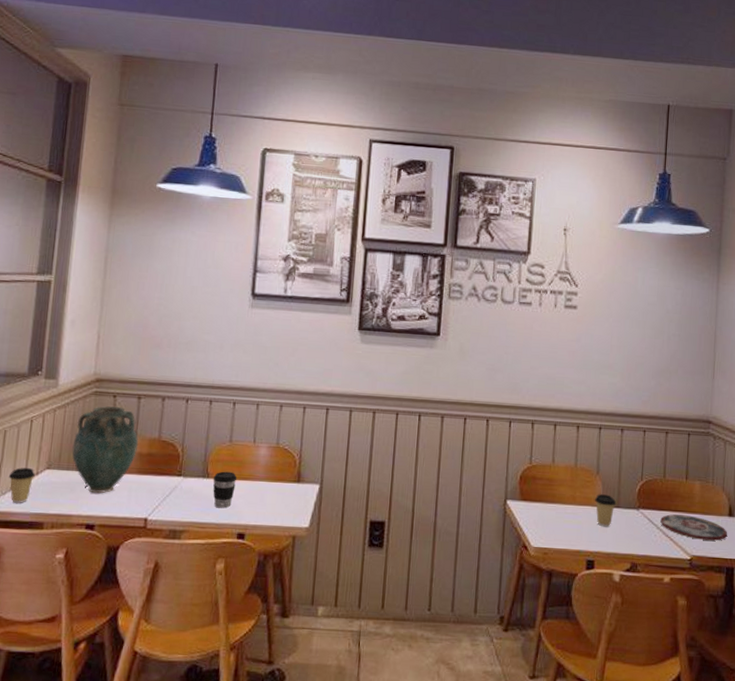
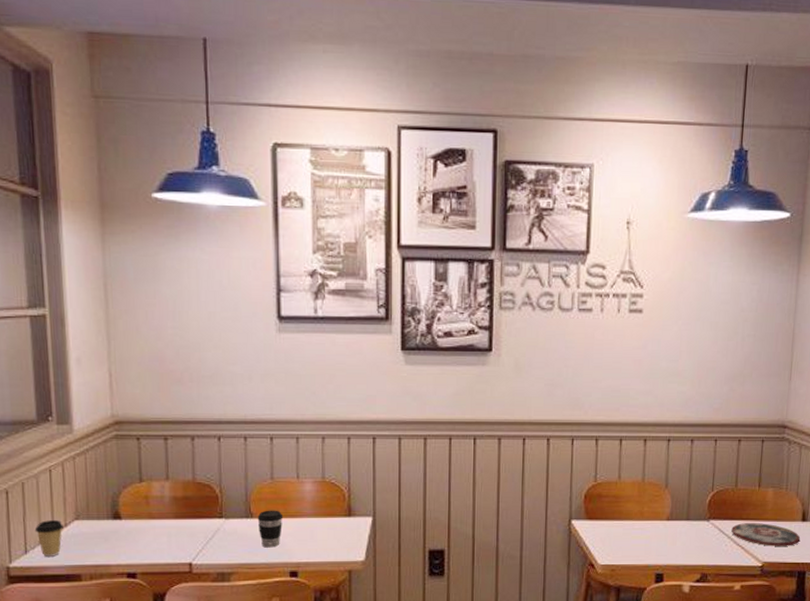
vase: present [72,405,139,494] -> none [99,449,172,542]
coffee cup: present [594,494,617,527] -> none [663,508,686,540]

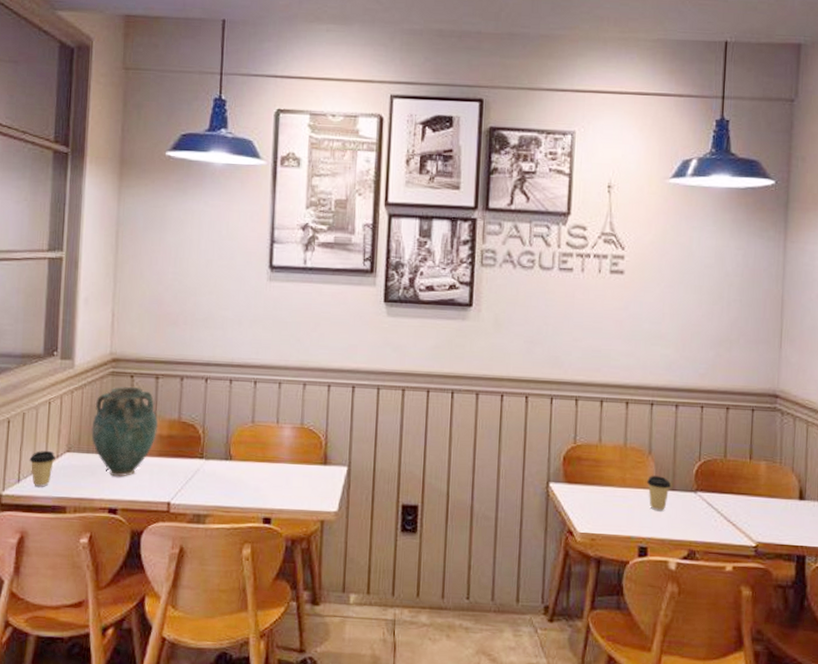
vase: none [99,449,172,542] -> present [91,386,159,477]
coffee cup: present [257,510,284,548] -> none [236,453,261,492]
coffee cup: none [663,508,686,540] -> present [646,476,672,512]
plate: present [731,523,801,546] -> none [721,497,798,526]

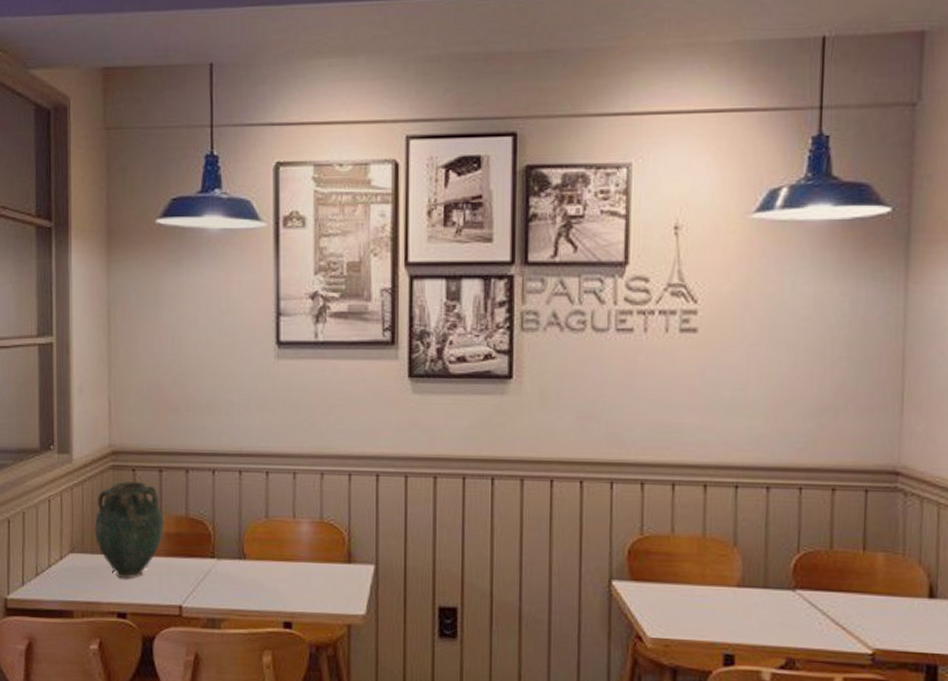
coffee cup: present [29,451,55,487] -> none [32,552,59,590]
coffee cup: present [646,476,672,512] -> none [731,571,763,613]

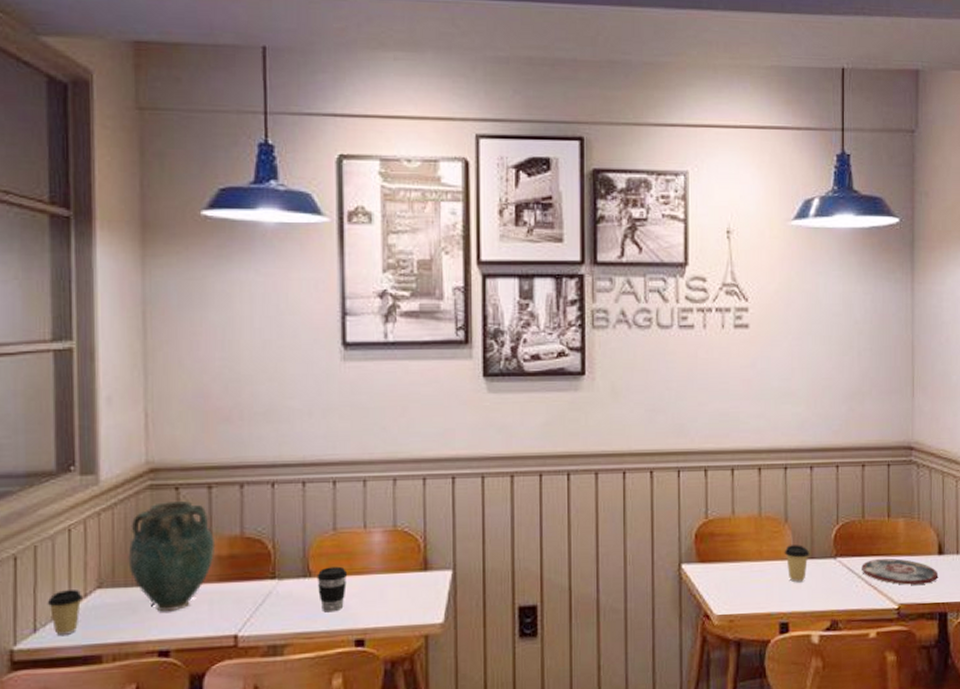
coffee cup: none [32,552,59,590] -> present [47,590,82,635]
coffee cup: none [250,551,278,594] -> present [317,566,348,613]
coffee cup: none [731,571,763,613] -> present [784,545,810,583]
plate: none [827,596,928,630] -> present [862,558,939,585]

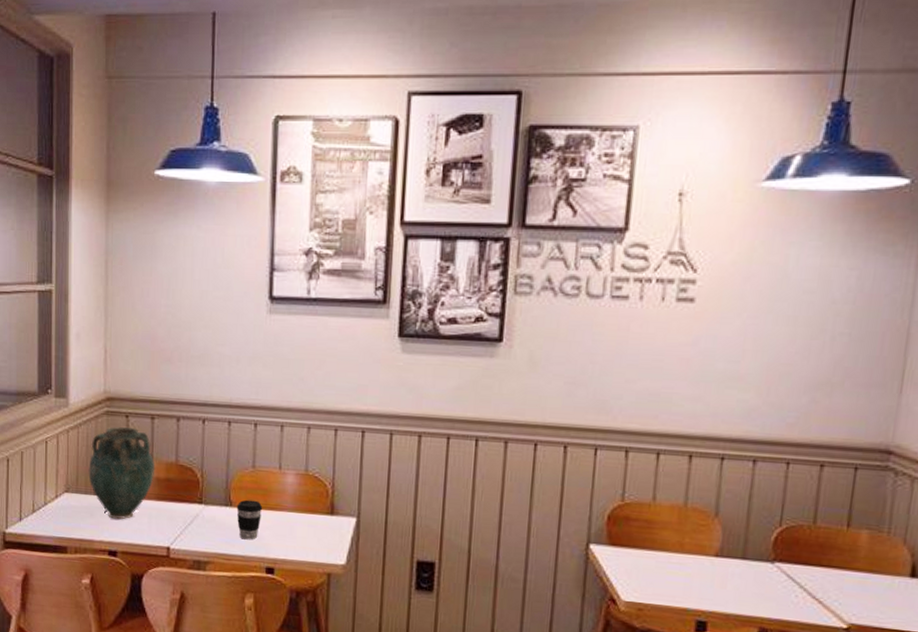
coffee cup: present [47,590,82,635] -> none [29,490,54,527]
coffee cup: present [784,545,810,583] -> none [709,541,742,583]
plate: present [862,558,939,585] -> none [805,570,908,608]

